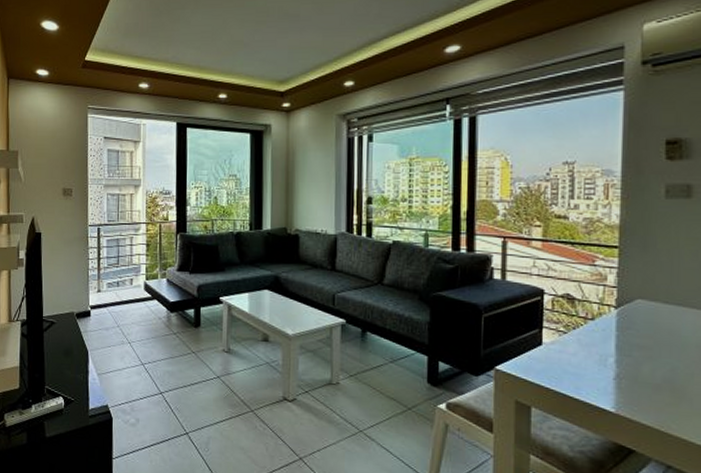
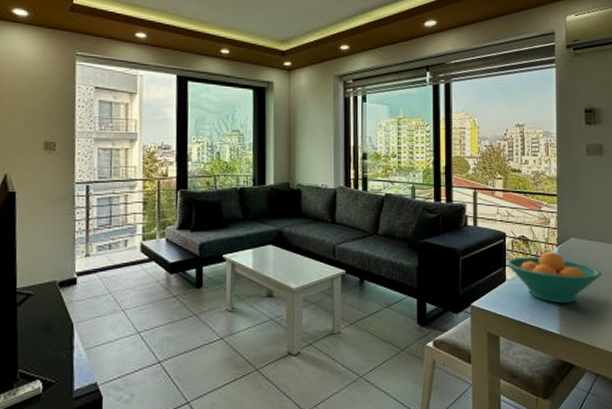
fruit bowl: none [543,314,681,377] -> present [506,252,601,303]

